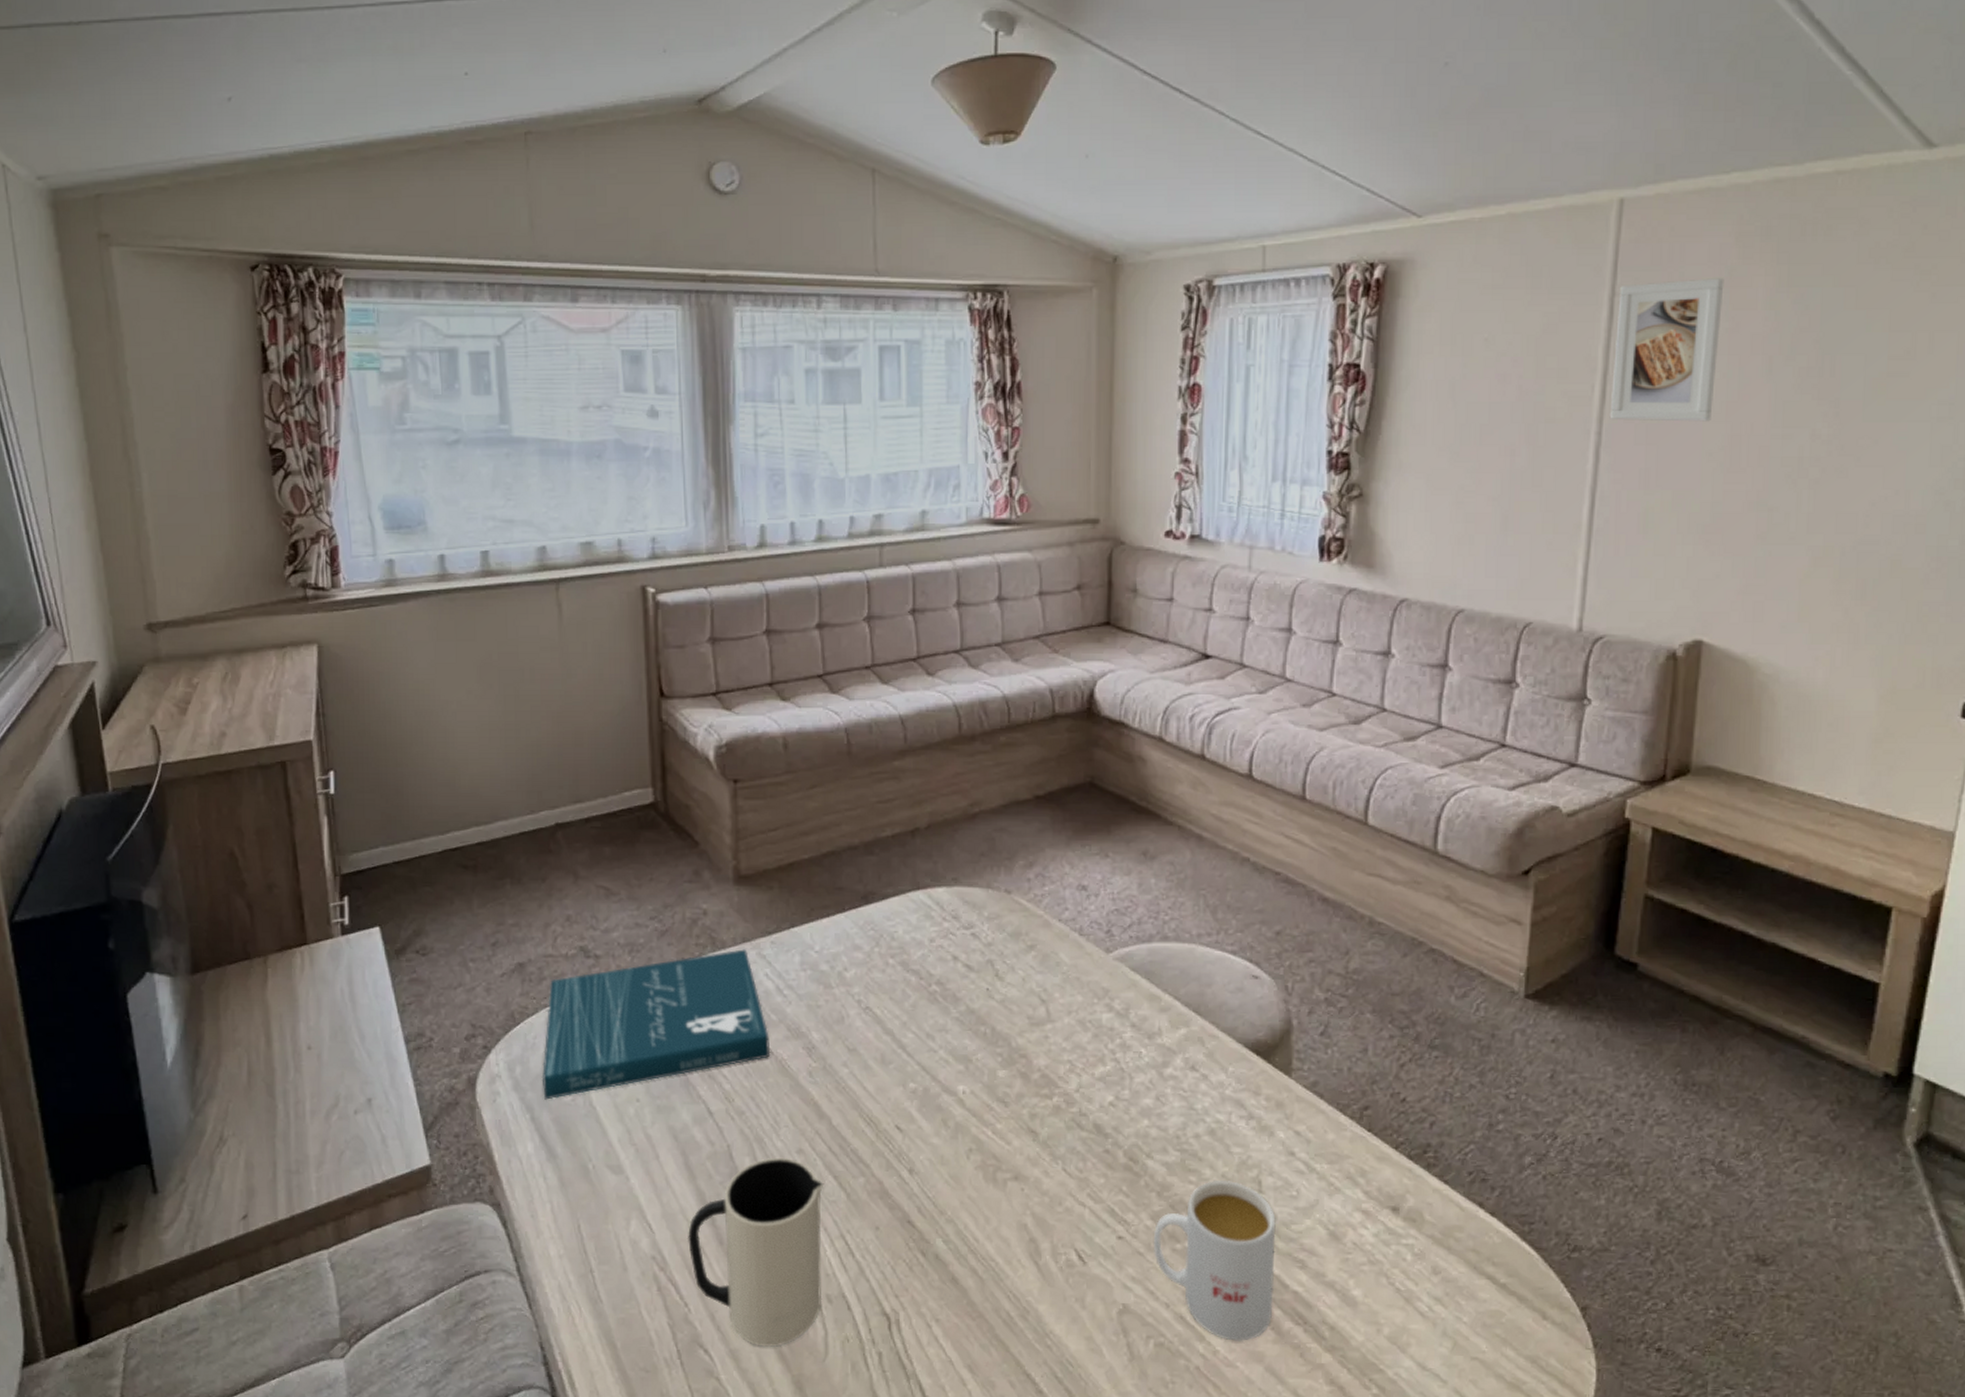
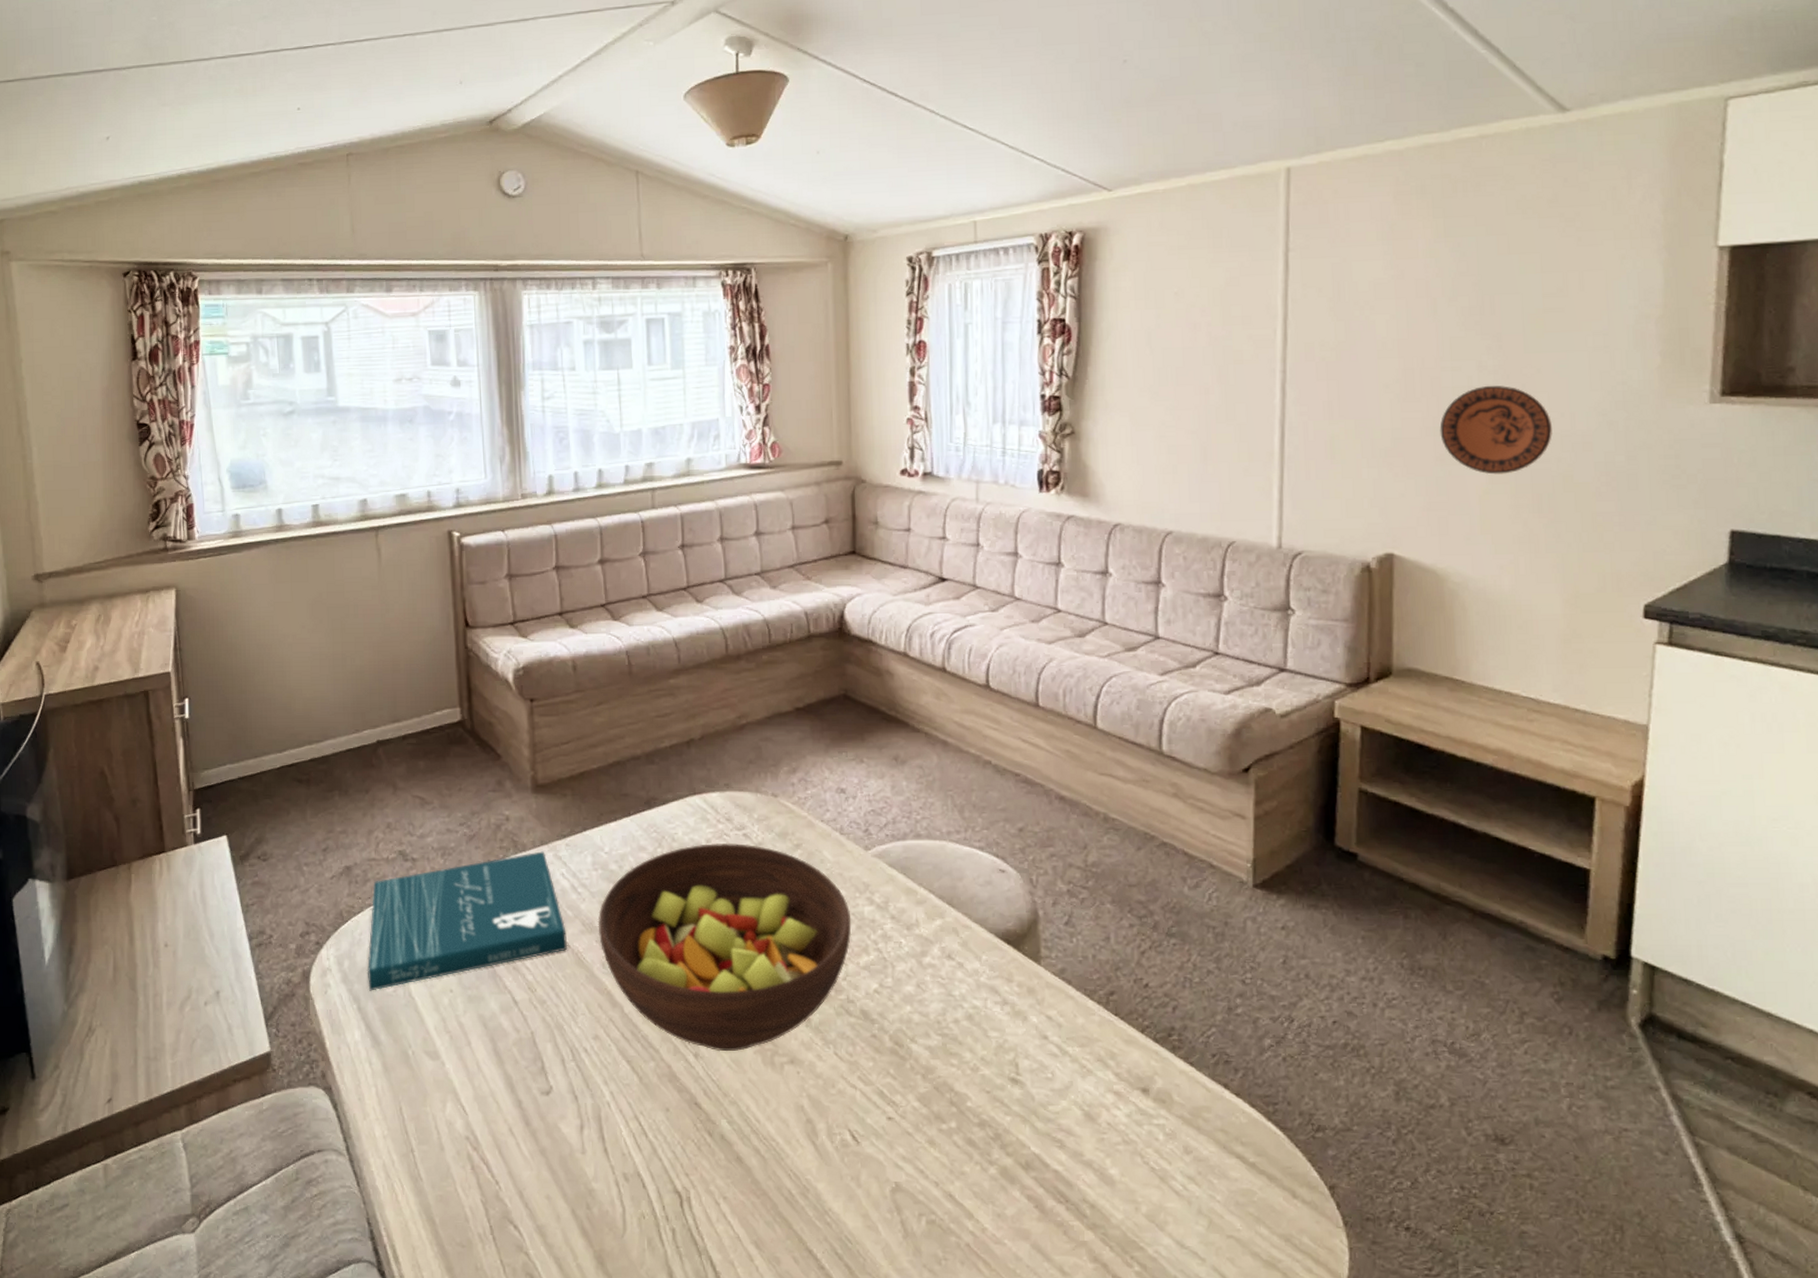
mug: present [687,1157,824,1348] -> none [496,1043,620,1224]
fruit bowl: none [805,942,1088,1167] -> present [597,842,852,1052]
mug: present [1153,1179,1276,1341] -> none [920,1062,1036,1219]
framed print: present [1609,278,1724,422] -> none [1292,232,1387,360]
decorative plate: none [1763,456,1885,556] -> present [1439,385,1552,475]

